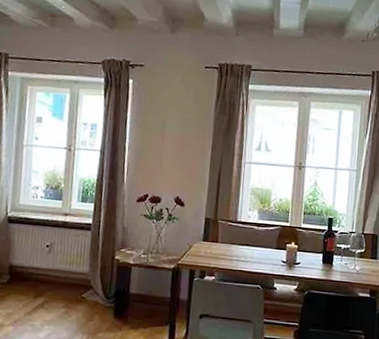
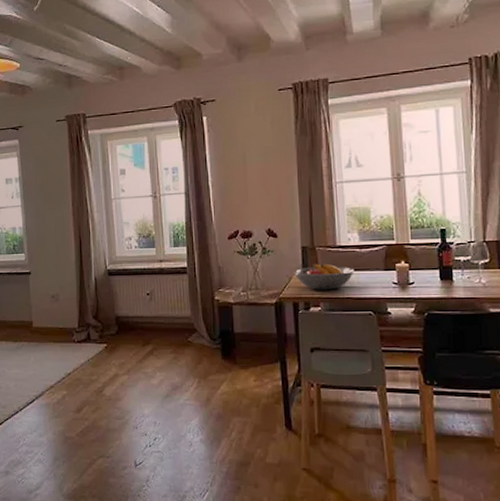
fruit bowl: none [195,235,250,262] -> present [294,263,354,290]

